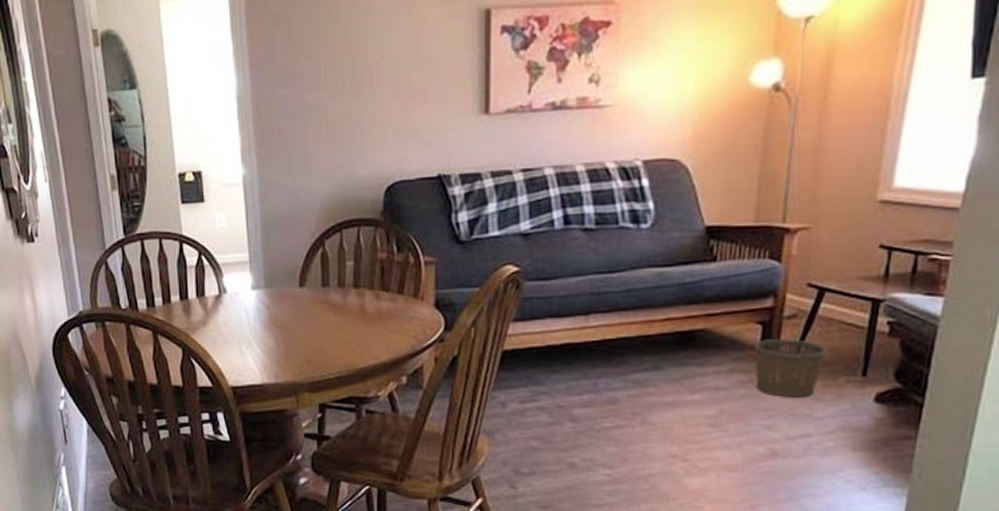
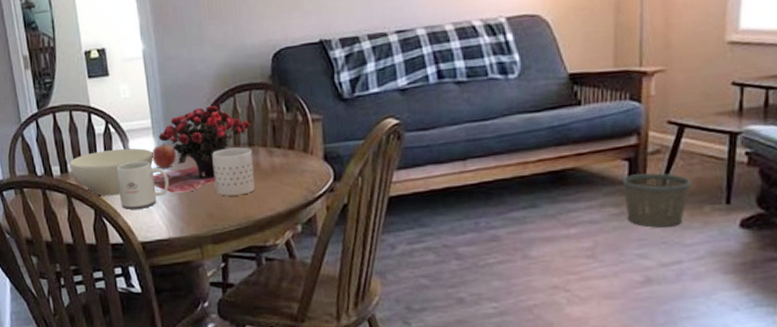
bowl: none [156,283,249,335] -> present [69,148,154,196]
mug: none [208,297,265,350] -> present [116,160,169,210]
flower arrangement: none [247,241,358,335] -> present [152,106,251,193]
fruit: none [248,278,274,307] -> present [152,142,176,168]
mug: none [314,288,359,341] -> present [212,147,256,197]

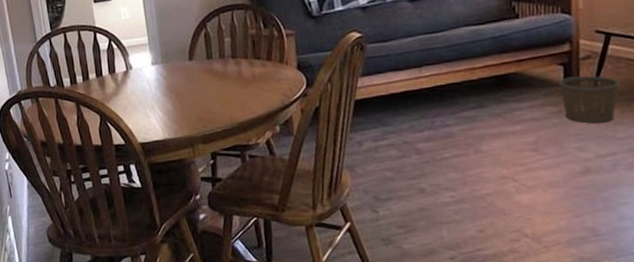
bowl: present [69,148,154,196] -> none [78,61,150,104]
mug: present [116,160,169,210] -> none [118,72,164,115]
flower arrangement: present [152,106,251,193] -> none [149,24,234,100]
fruit: present [152,142,176,168] -> none [148,56,170,79]
mug: present [212,147,256,197] -> none [200,59,239,102]

